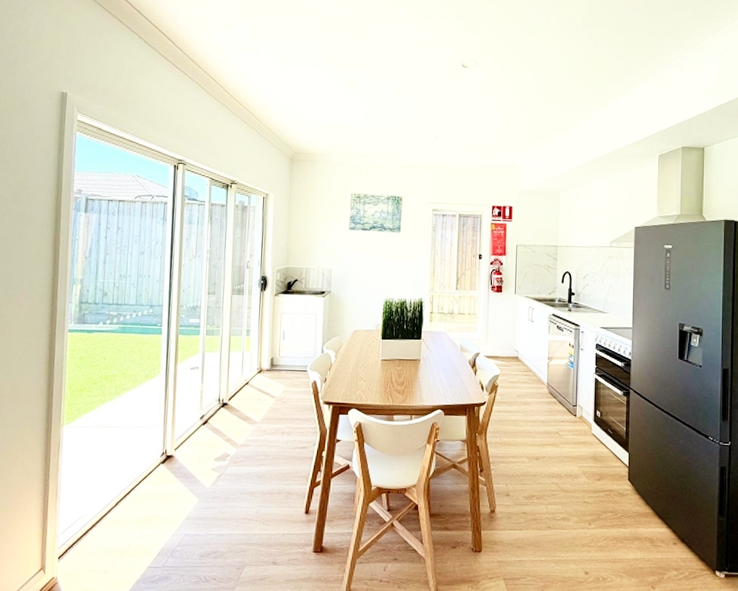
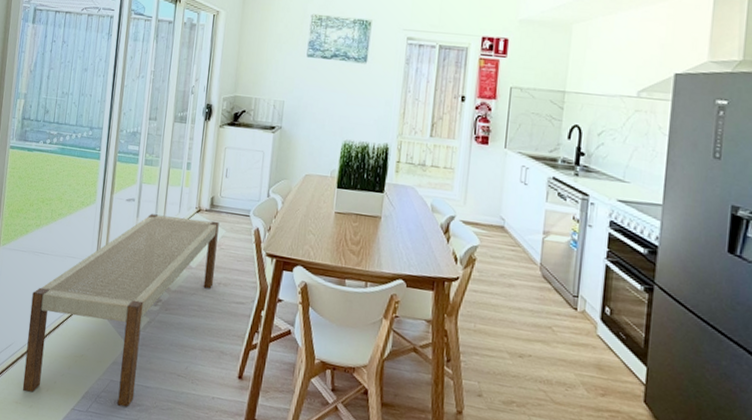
bench: none [95,378,280,560] -> present [22,213,219,408]

